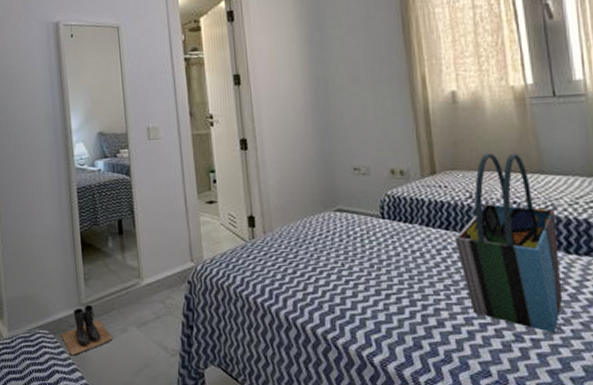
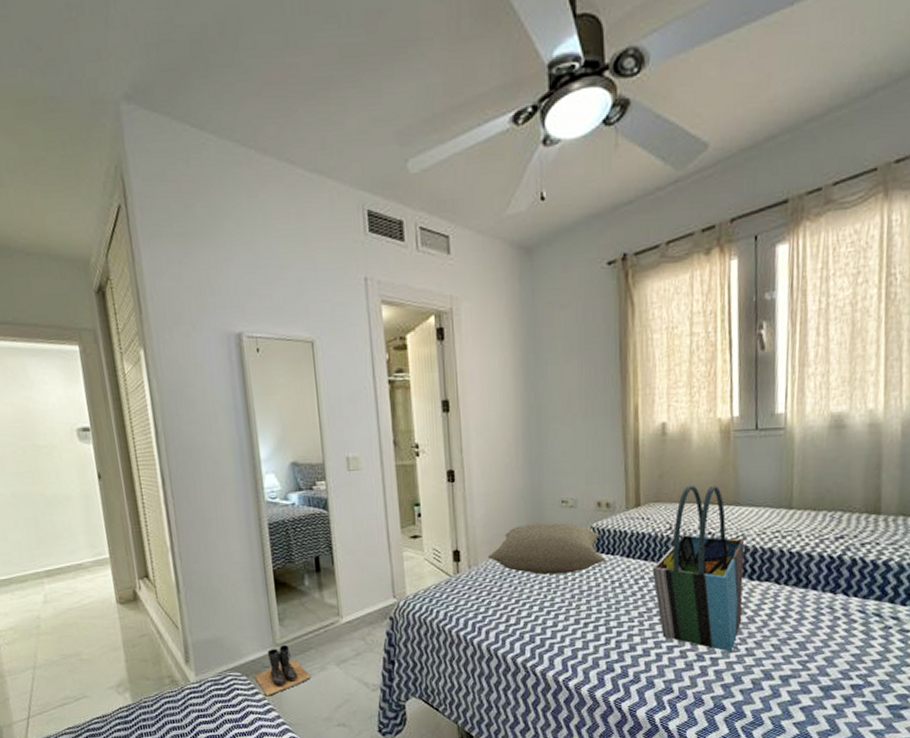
pillow: none [281,190,404,242] -> present [487,523,606,575]

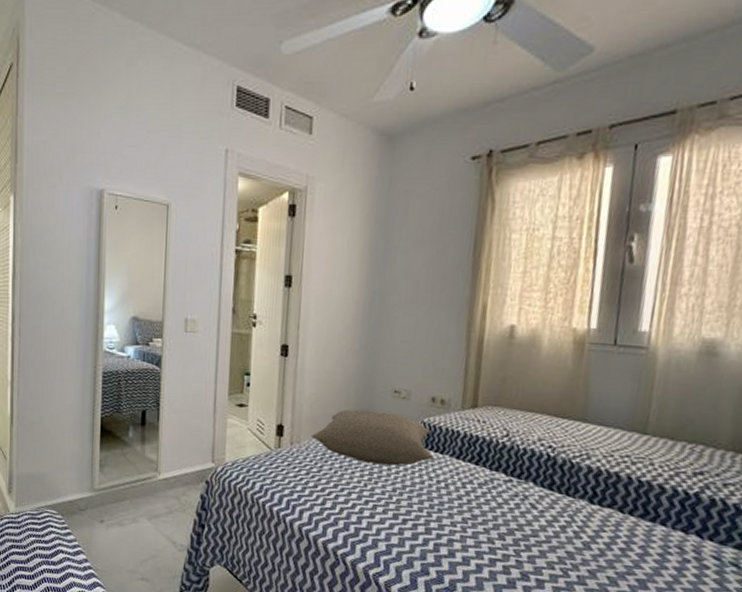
boots: present [254,645,311,697] -> none [69,491,122,539]
tote bag: present [652,484,745,652] -> none [482,393,588,576]

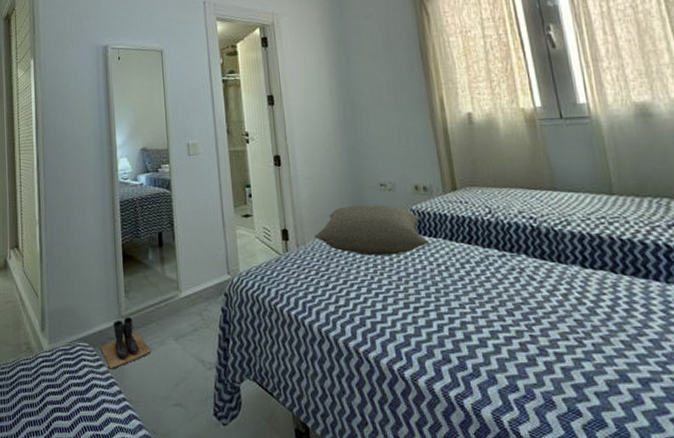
boots: none [69,491,122,539] -> present [100,317,151,369]

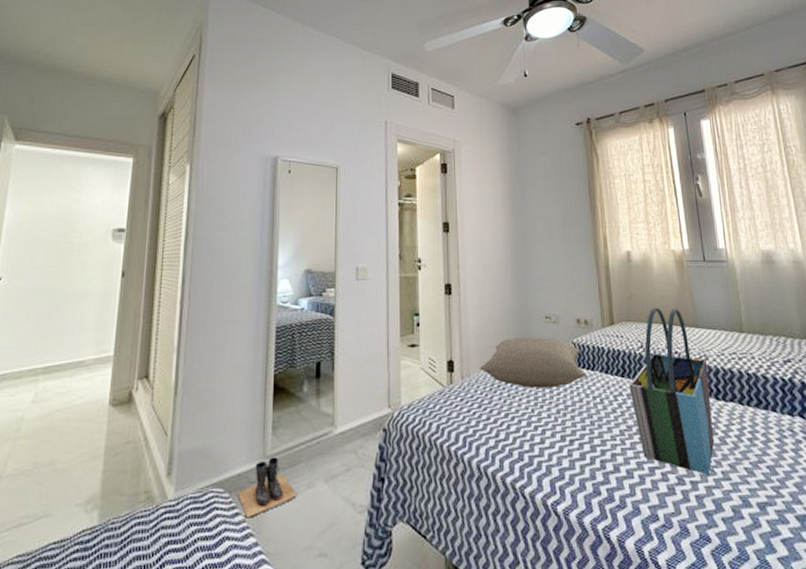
tote bag: none [477,170,582,346] -> present [629,307,715,475]

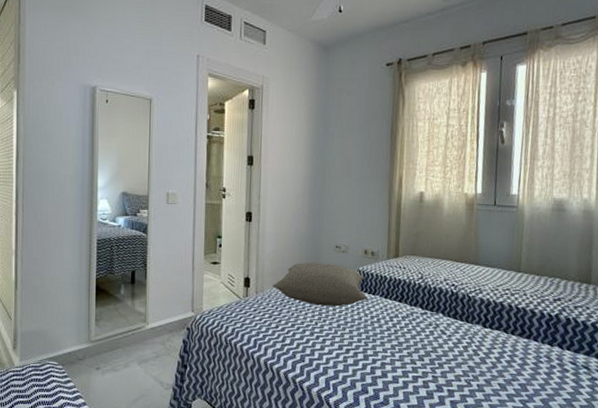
boots: present [238,457,297,518] -> none [69,342,116,385]
tote bag: present [629,307,715,475] -> none [404,244,481,386]

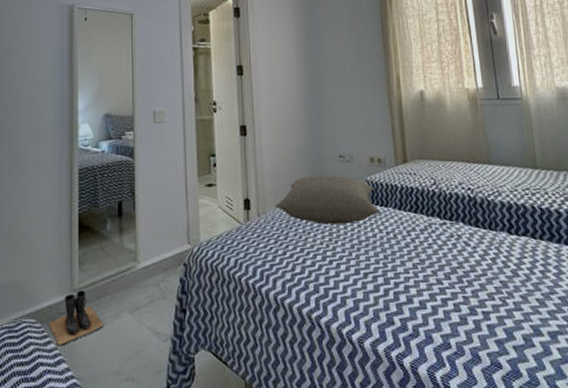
boots: none [69,342,116,385] -> present [49,290,104,346]

